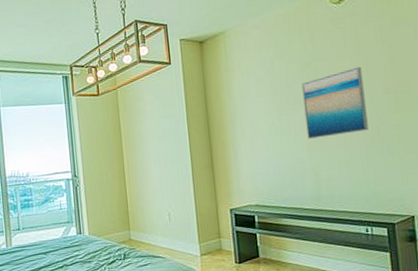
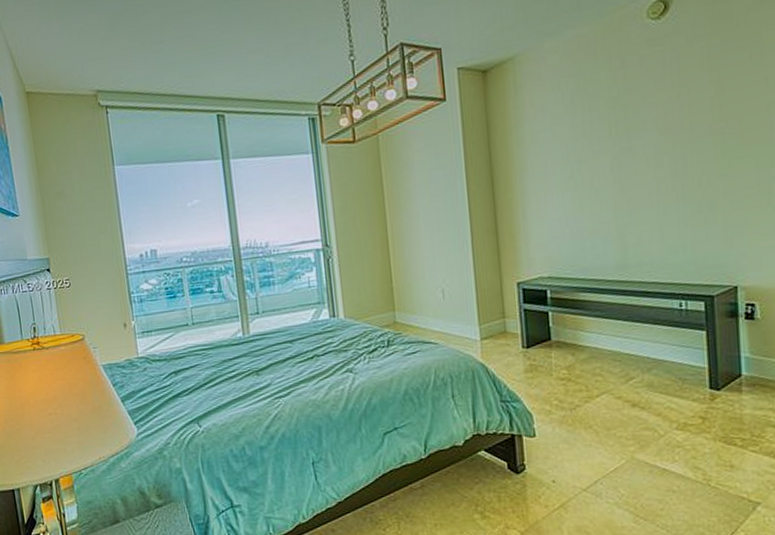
wall art: present [301,67,369,139] -> none [608,101,688,194]

